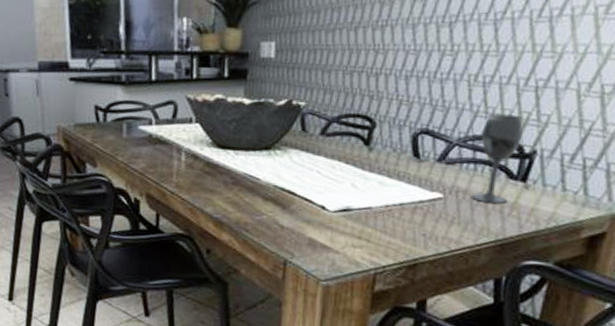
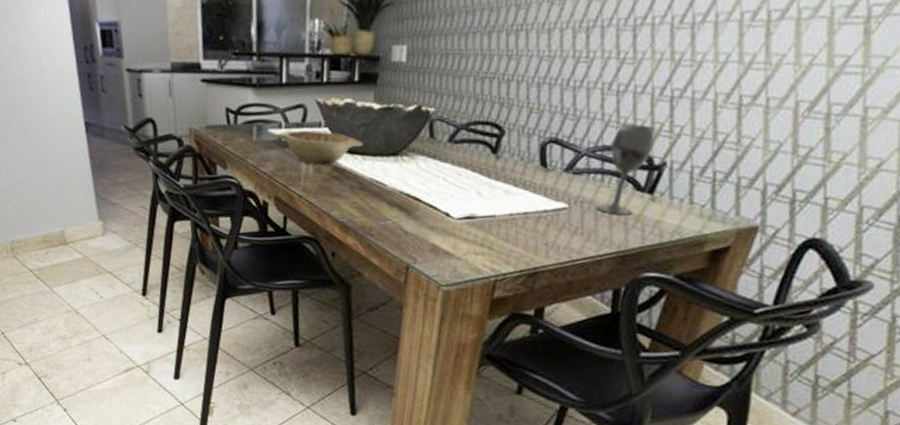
decorative bowl: none [145,126,235,161] -> present [275,130,363,165]

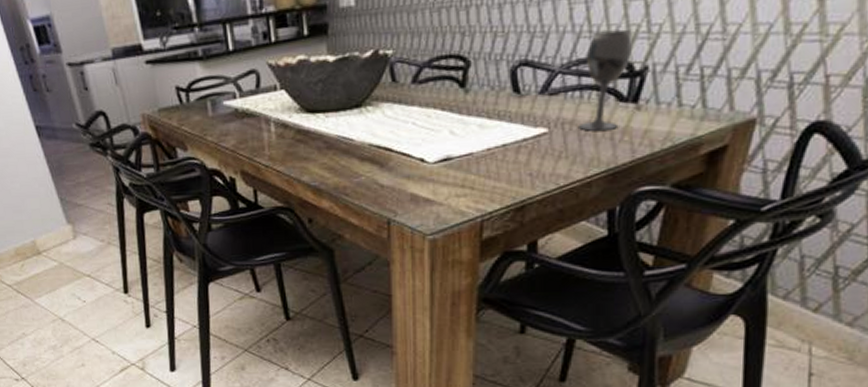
decorative bowl: present [275,130,363,165] -> none [230,93,323,131]

